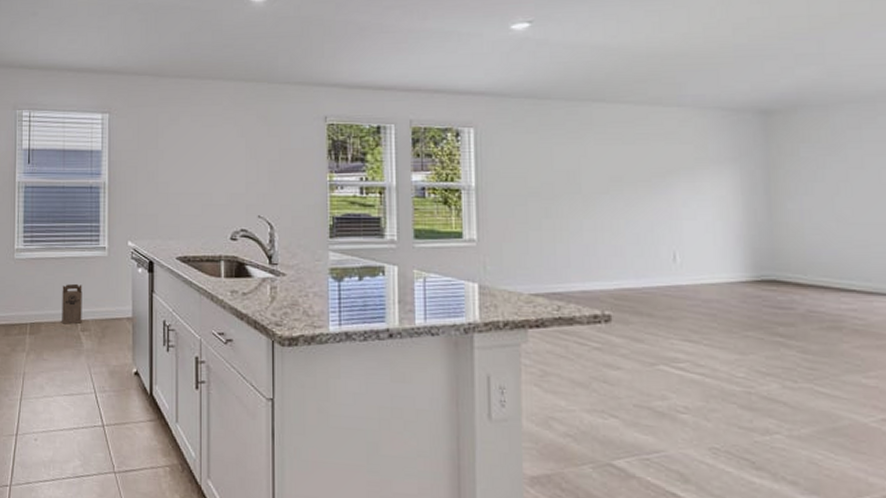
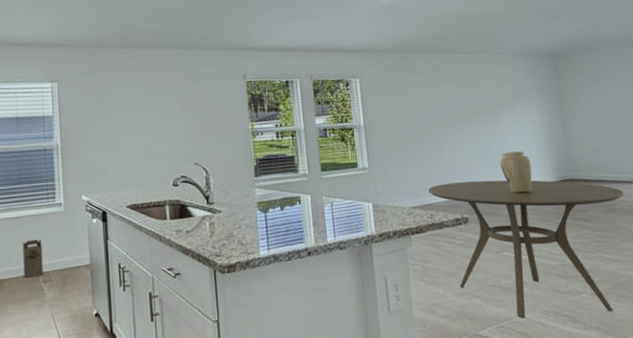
dining table: none [557,269,857,463] -> present [428,180,624,319]
vase: none [664,236,713,292] -> present [499,151,533,193]

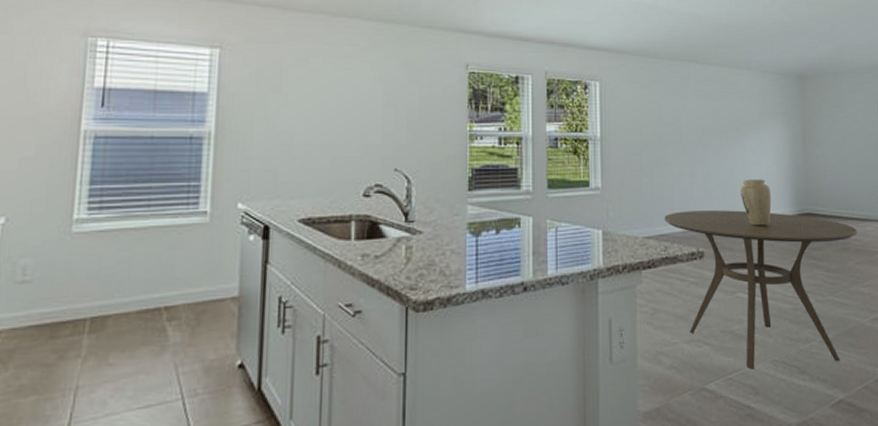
cardboard box: present [23,239,43,278] -> none [139,259,172,314]

